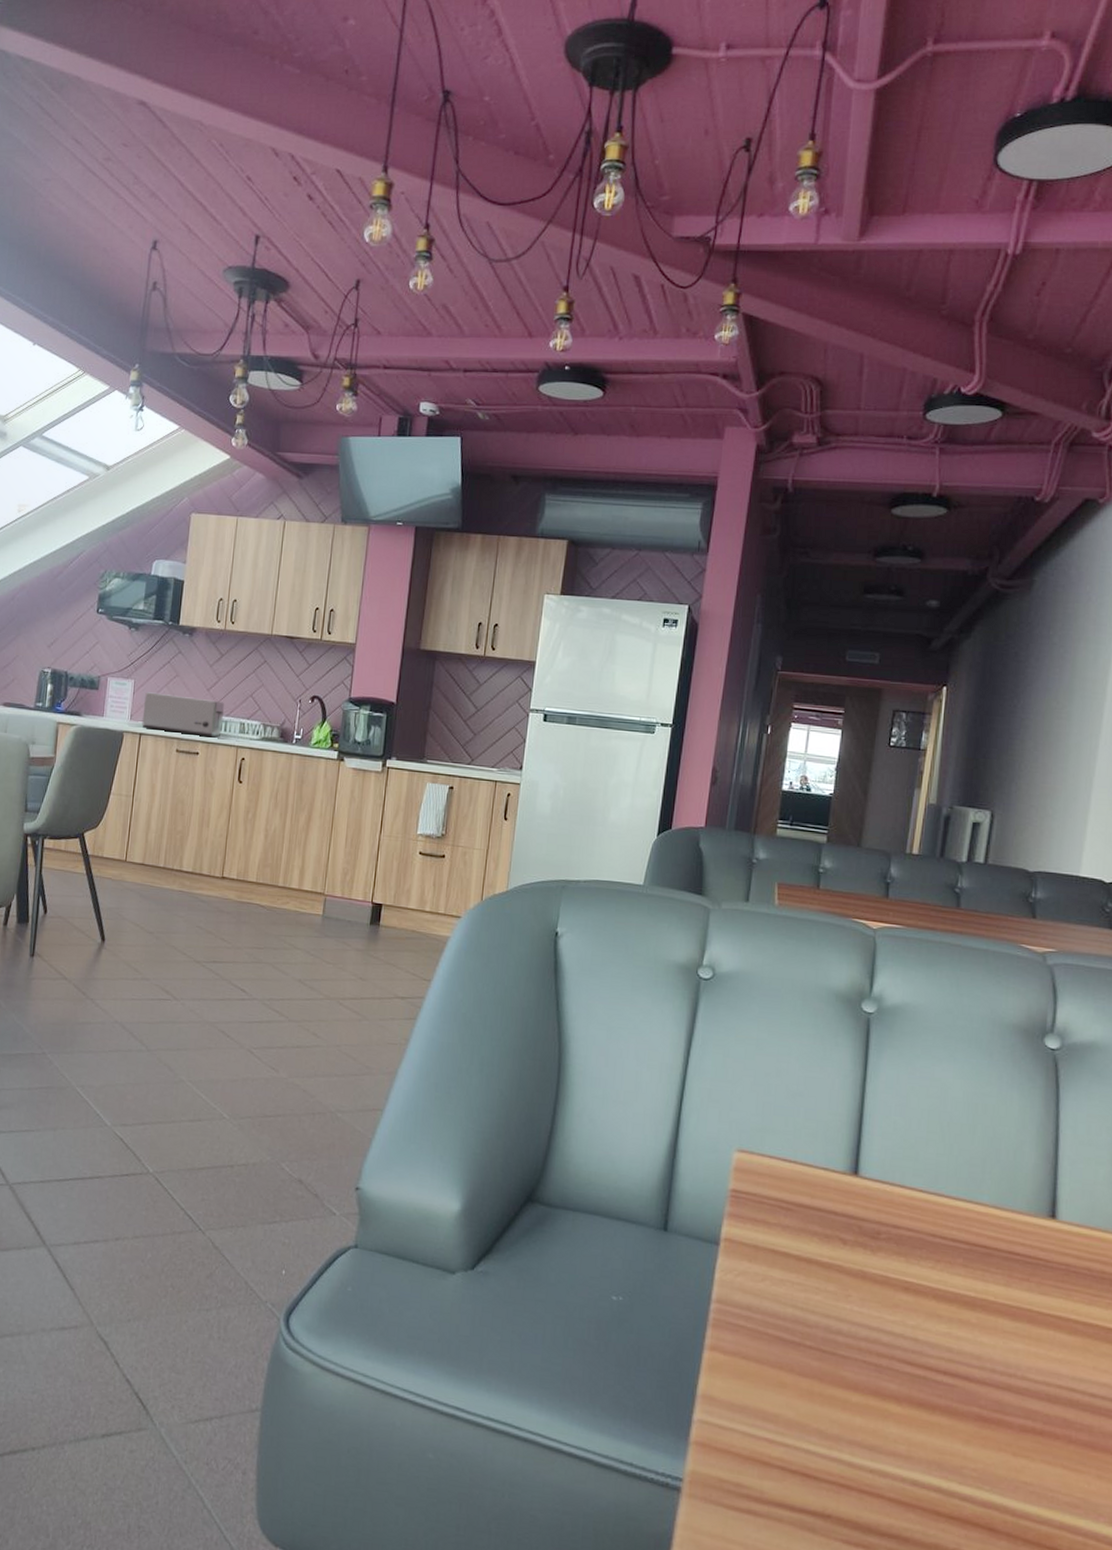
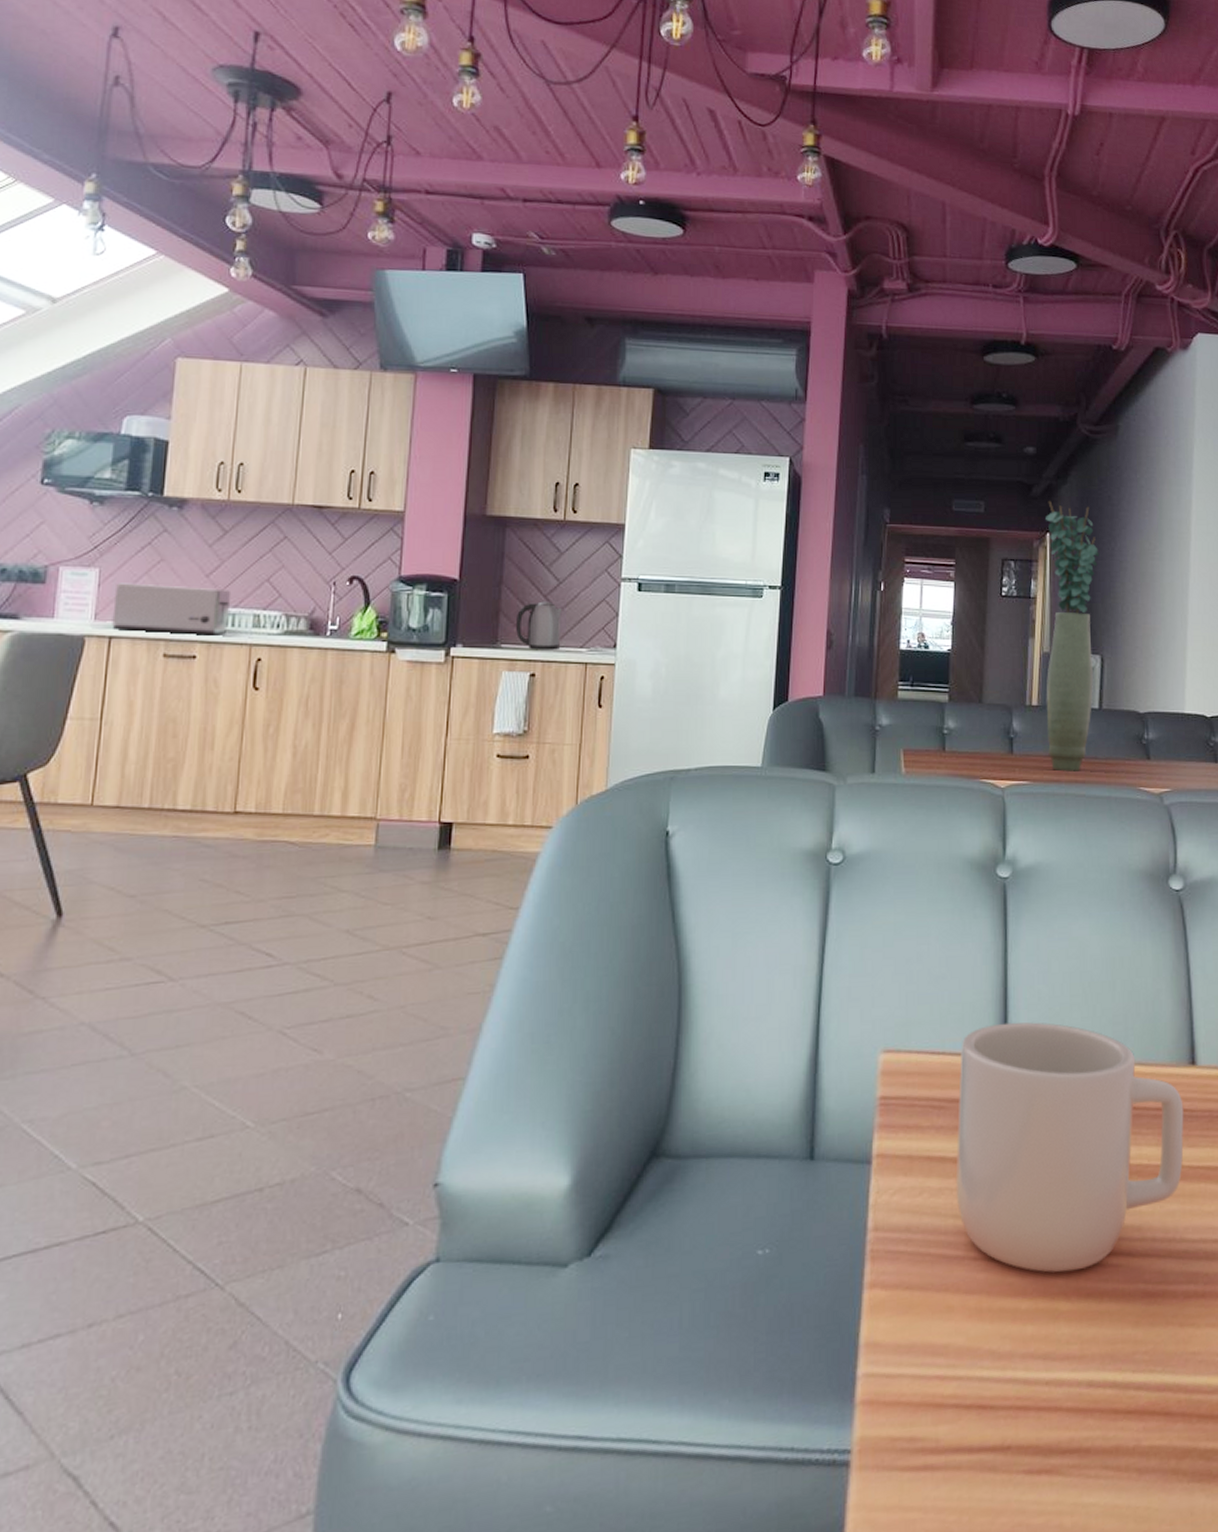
kettle: none [440,725,478,768] -> present [516,601,562,650]
mug: none [796,1145,1039,1381] -> present [955,1022,1184,1273]
vase: none [925,655,1000,922] -> present [1046,501,1100,772]

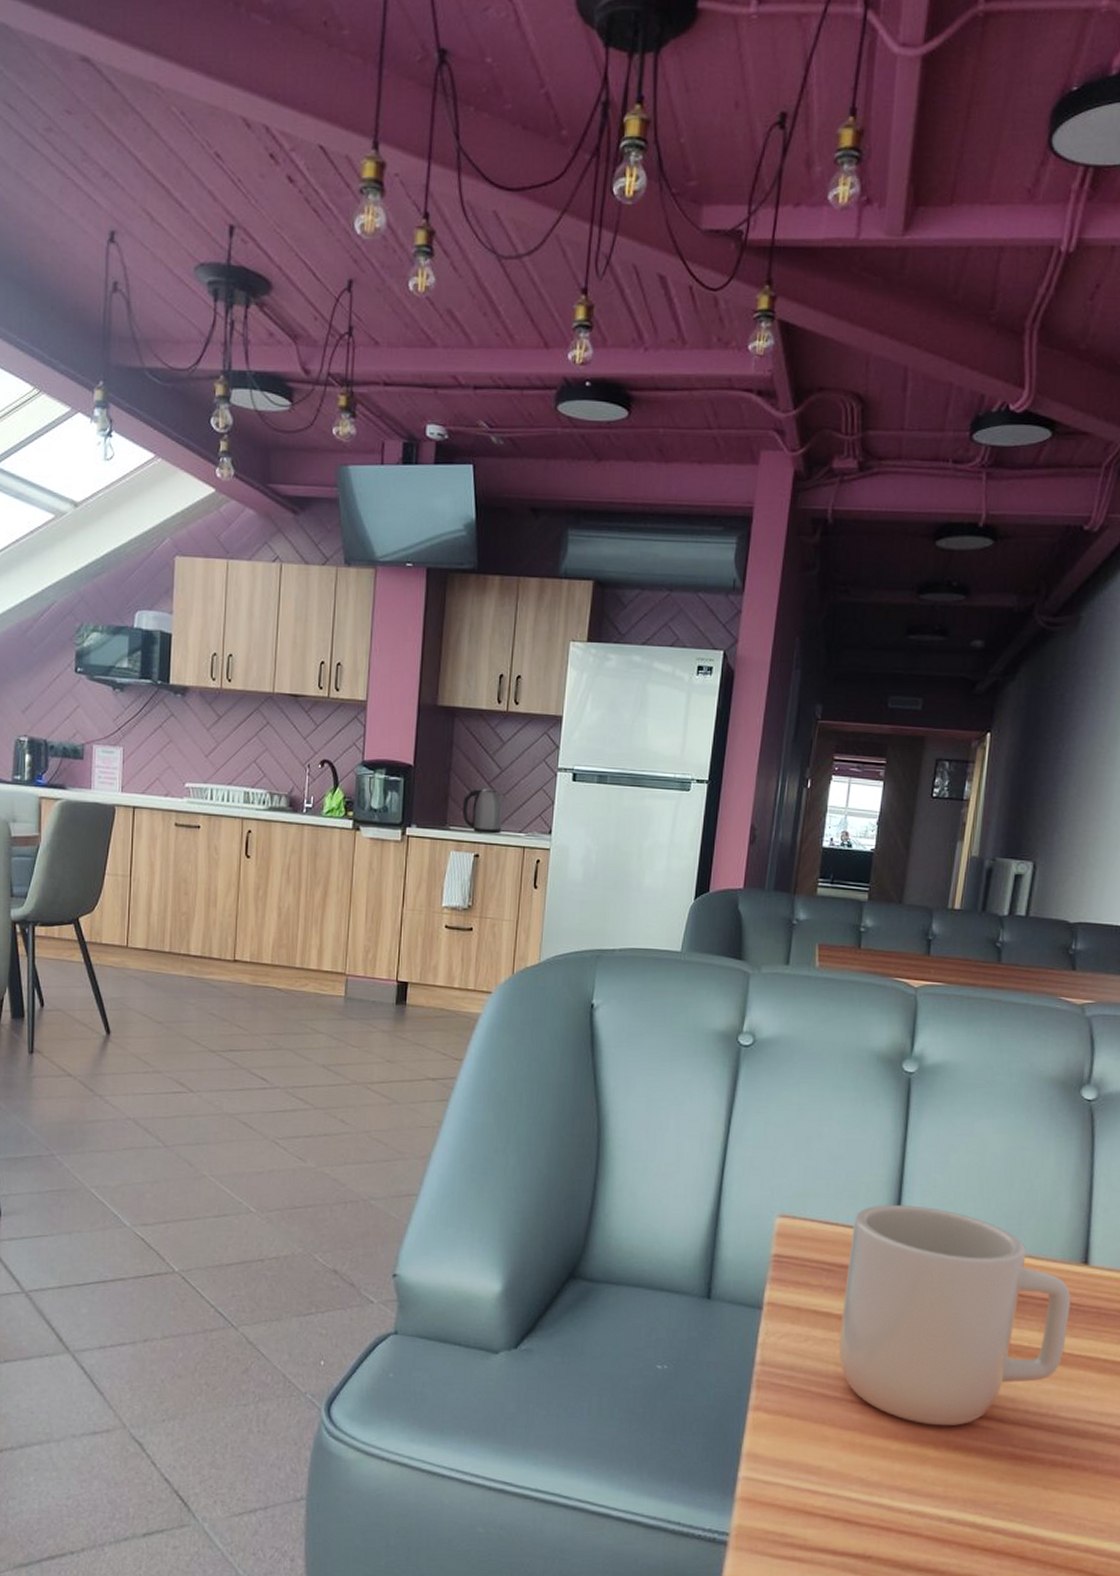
toaster: present [112,583,232,635] -> none [135,760,226,809]
vase: present [1046,501,1100,772] -> none [966,699,1044,977]

